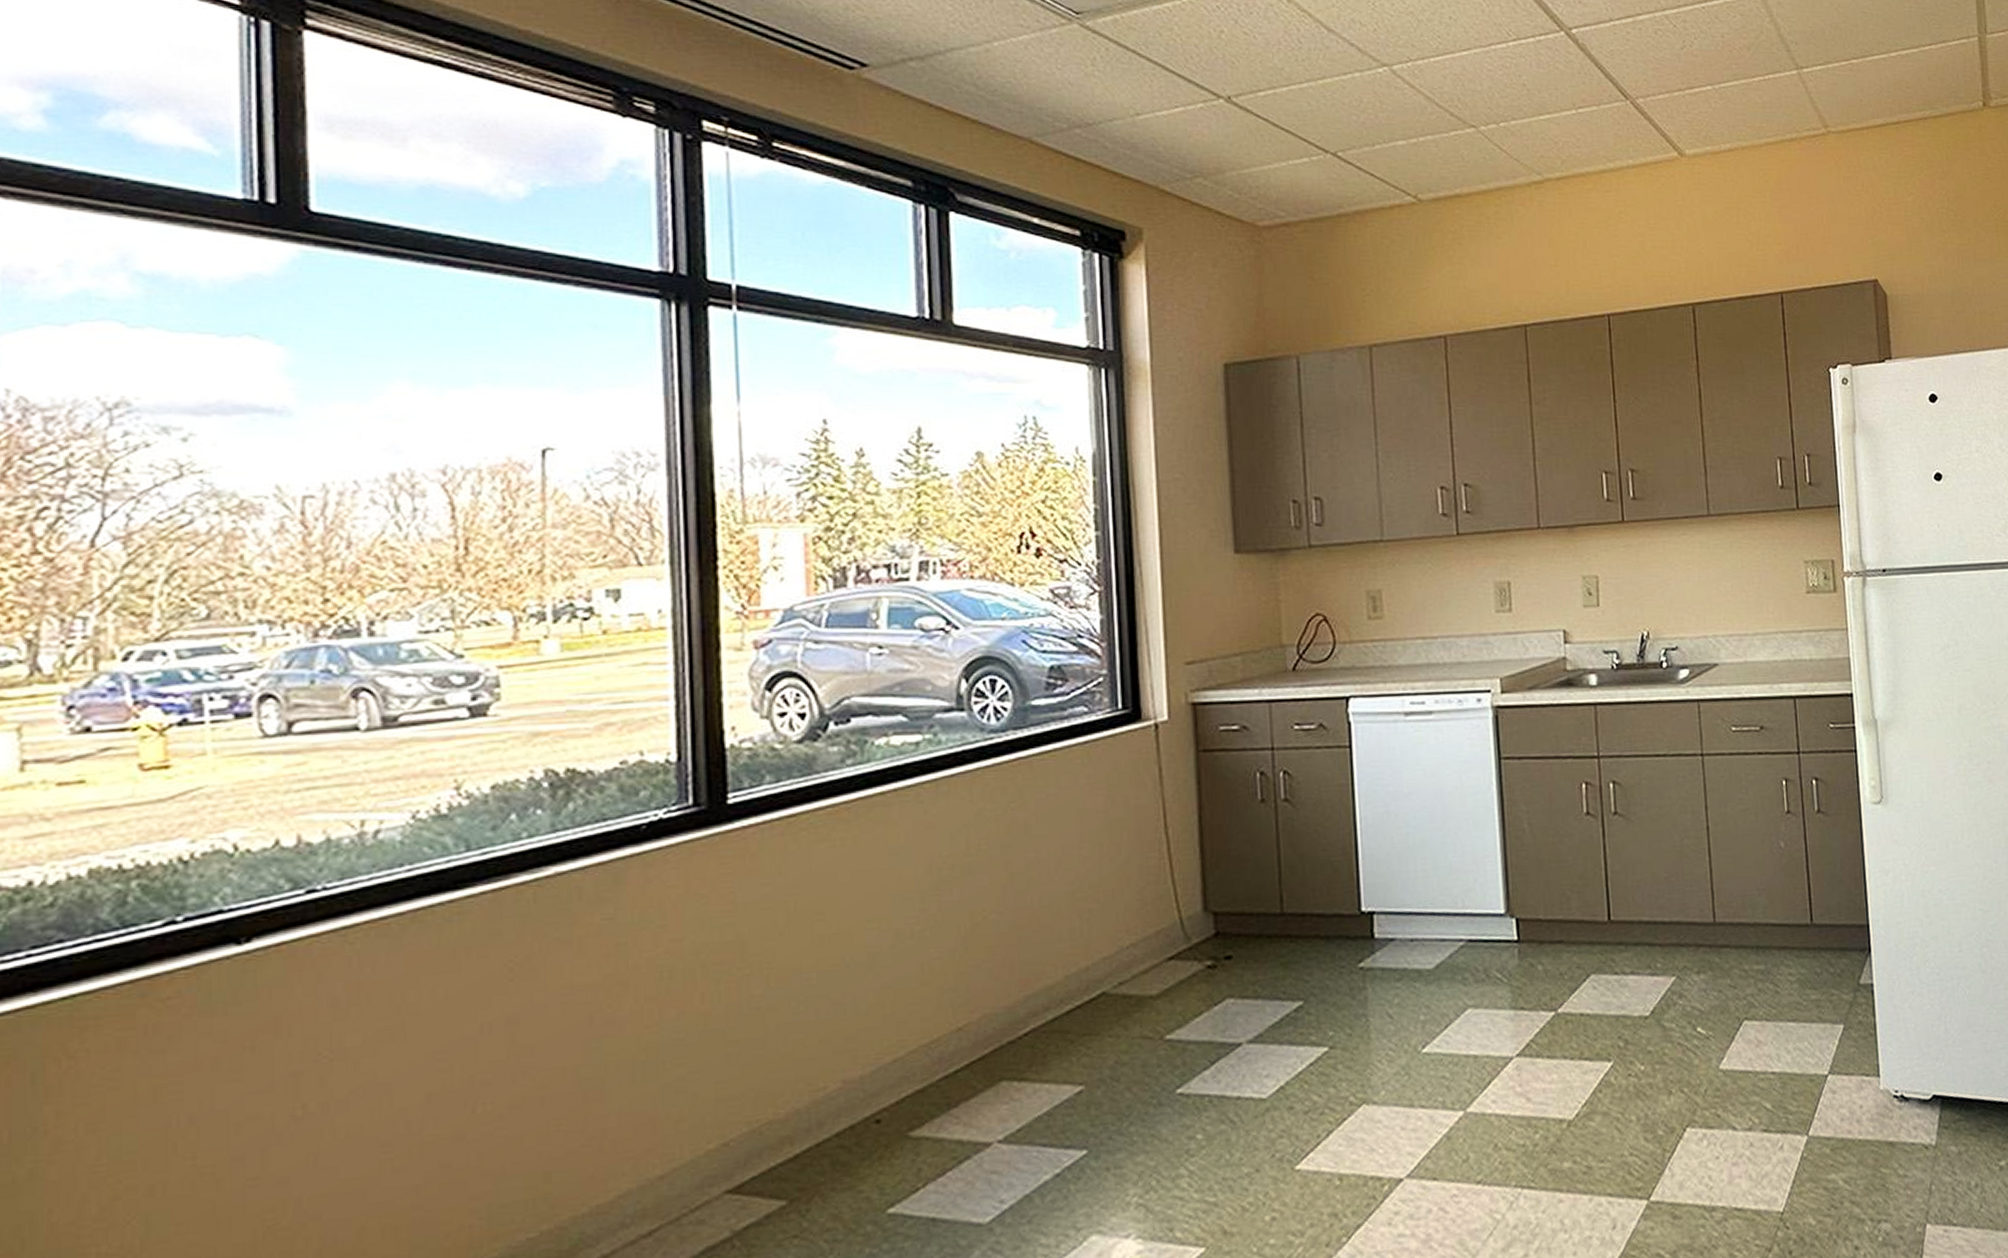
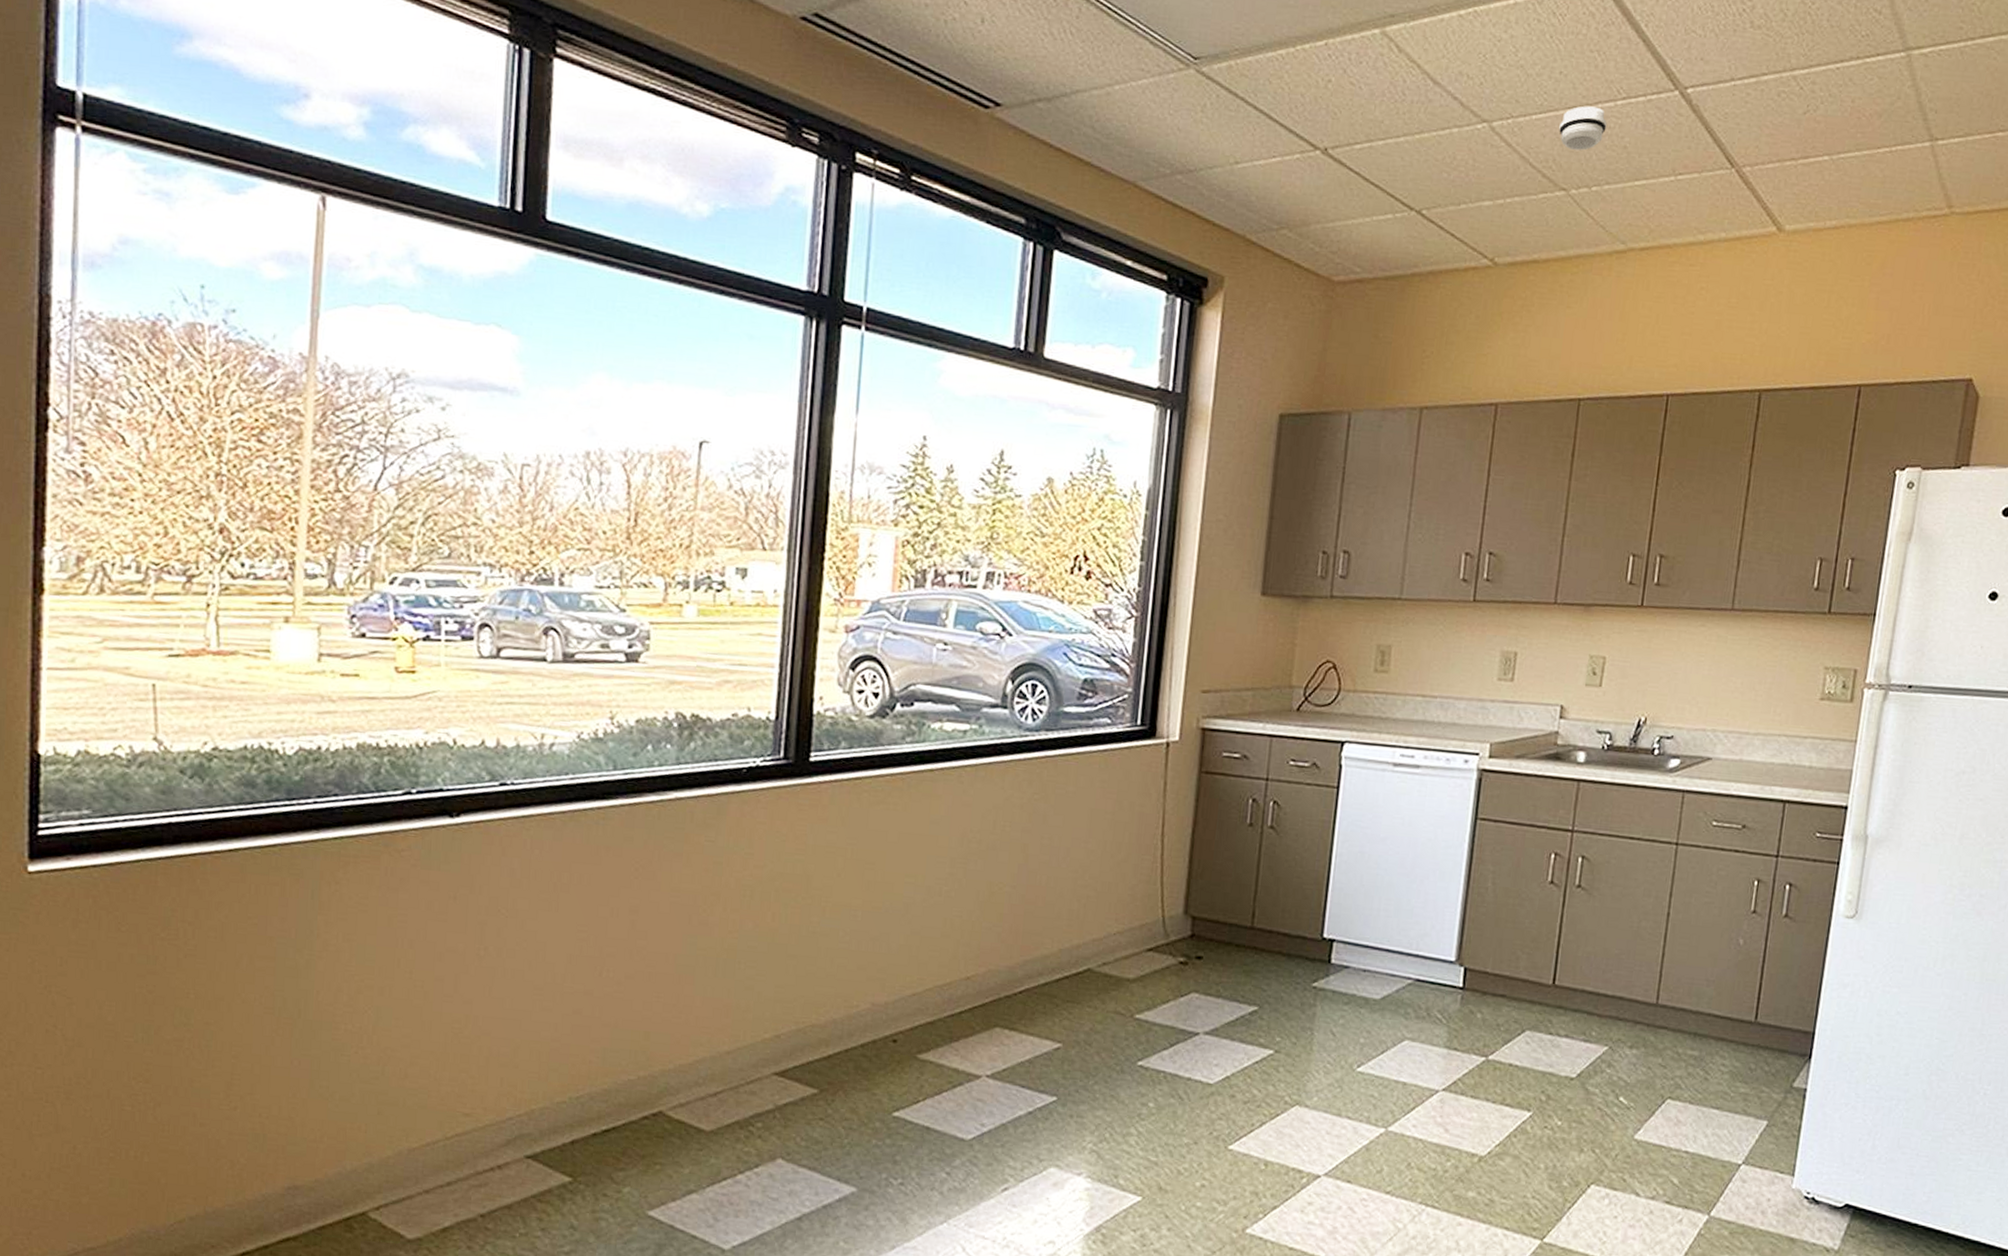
smoke detector: none [1458,48,1503,89] -> present [1559,106,1607,151]

